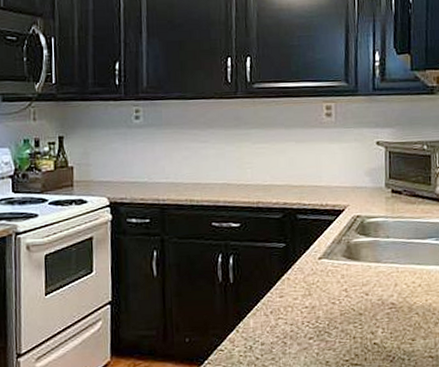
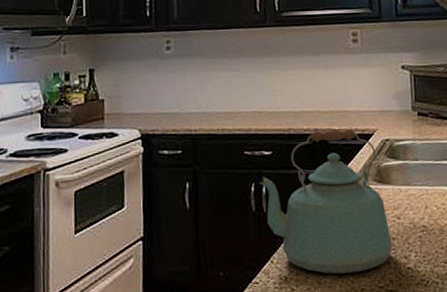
kettle: none [226,203,359,346] -> present [258,128,393,275]

